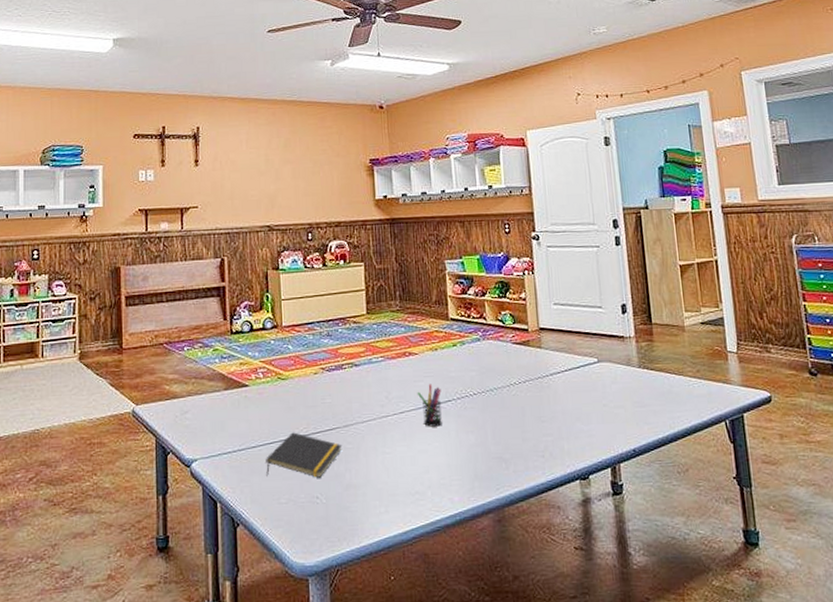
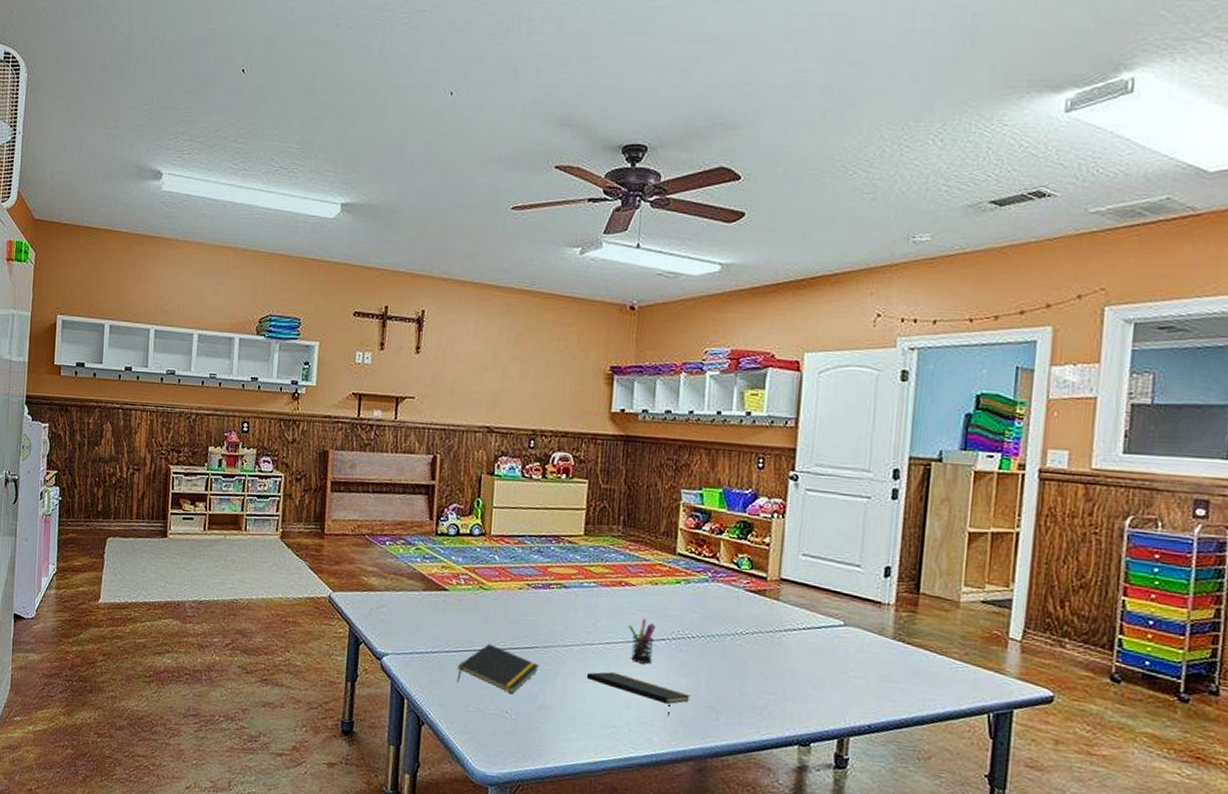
notepad: none [386,440,481,474] -> present [586,672,691,716]

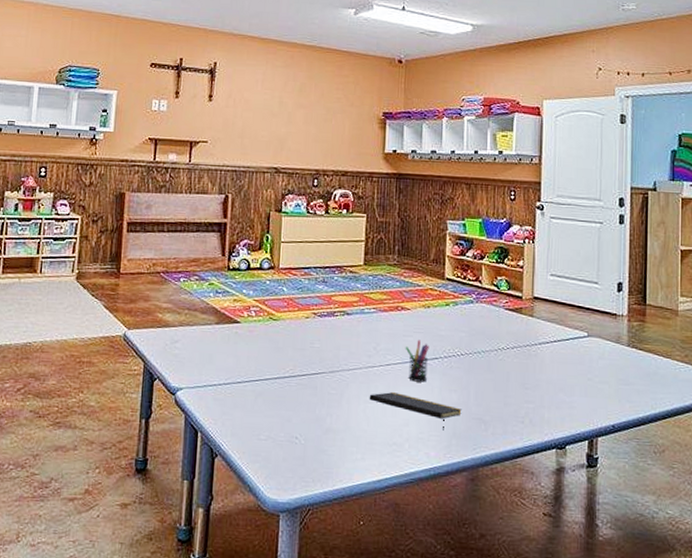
notepad: present [457,644,540,694] -> none [249,372,326,419]

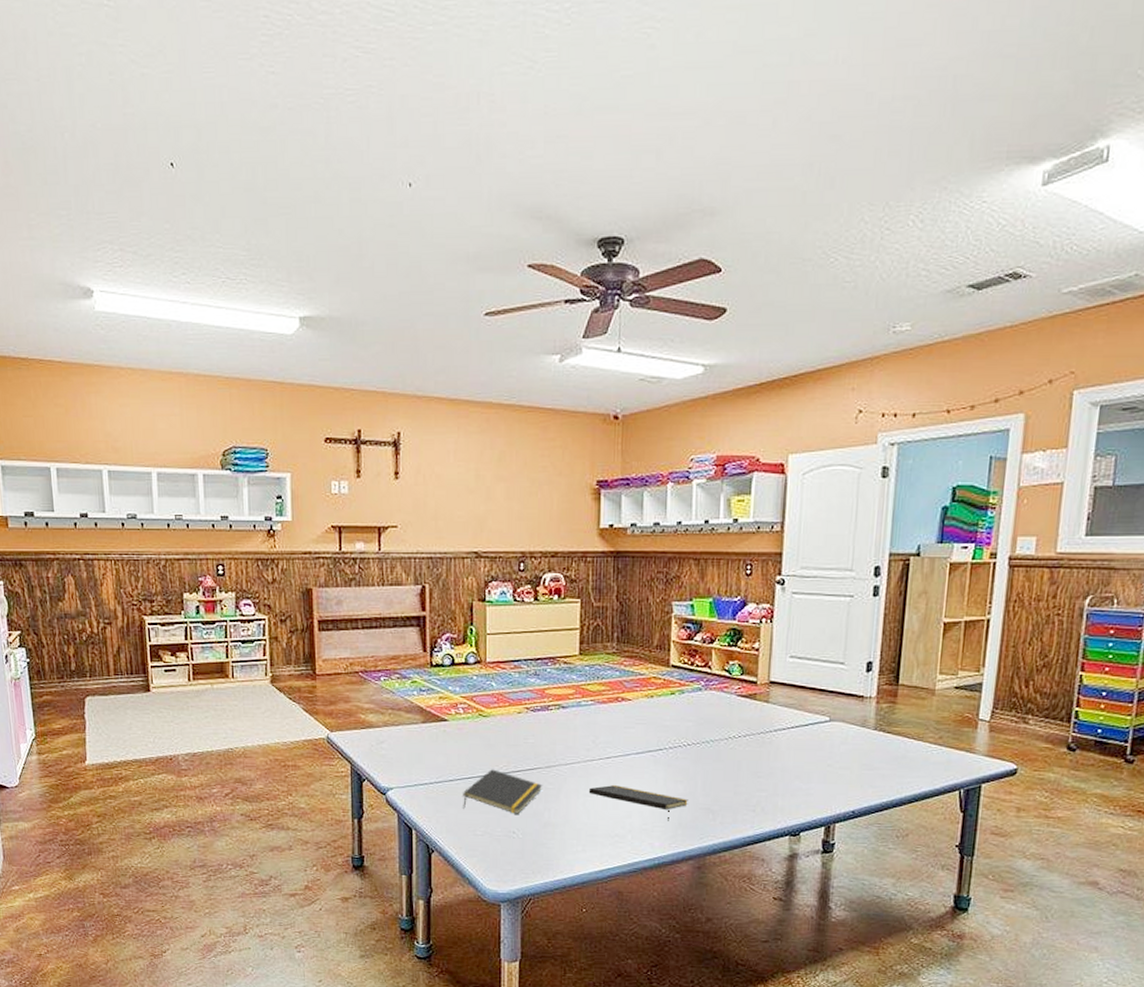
notepad: none [249,372,326,419] -> present [463,769,543,814]
pen holder: present [405,340,429,382] -> none [626,731,653,774]

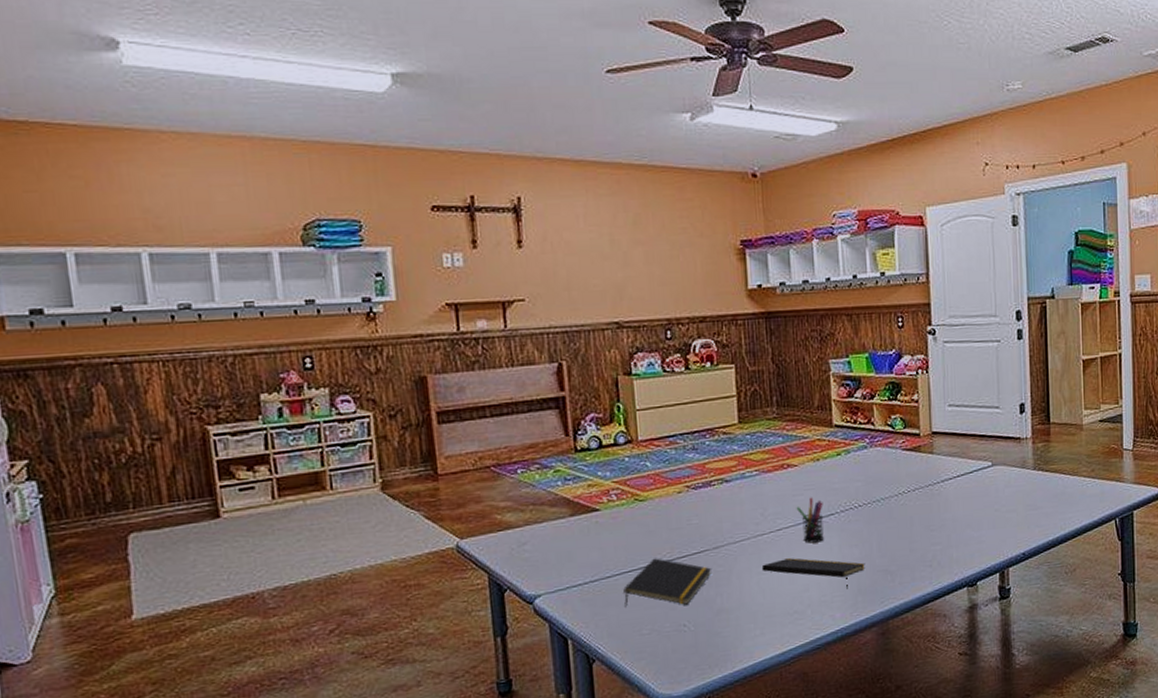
pen holder: none [626,731,653,774] -> present [796,497,824,544]

